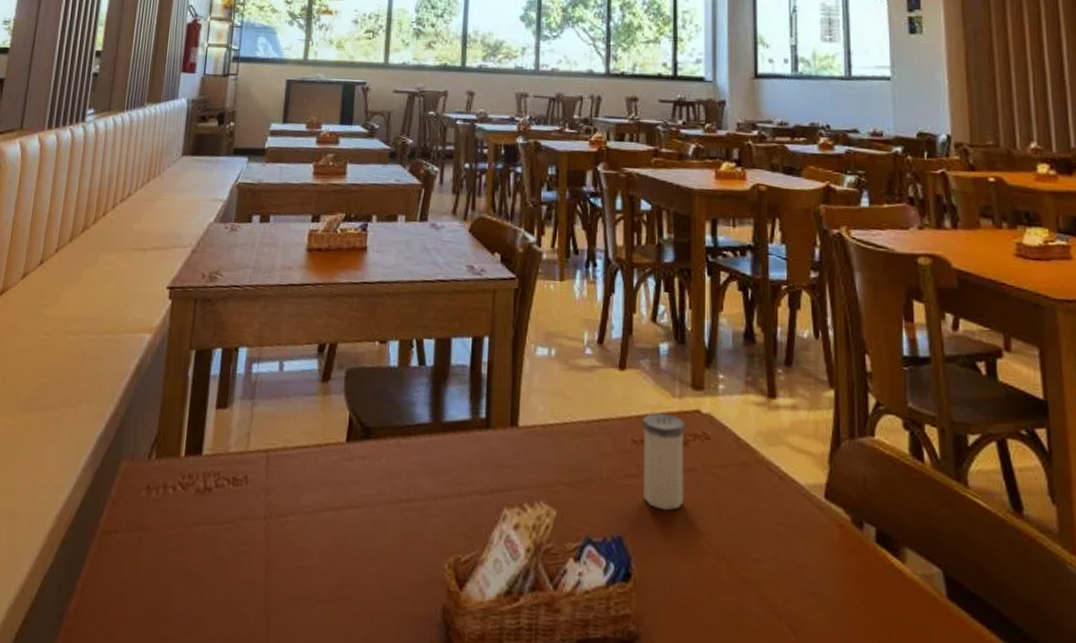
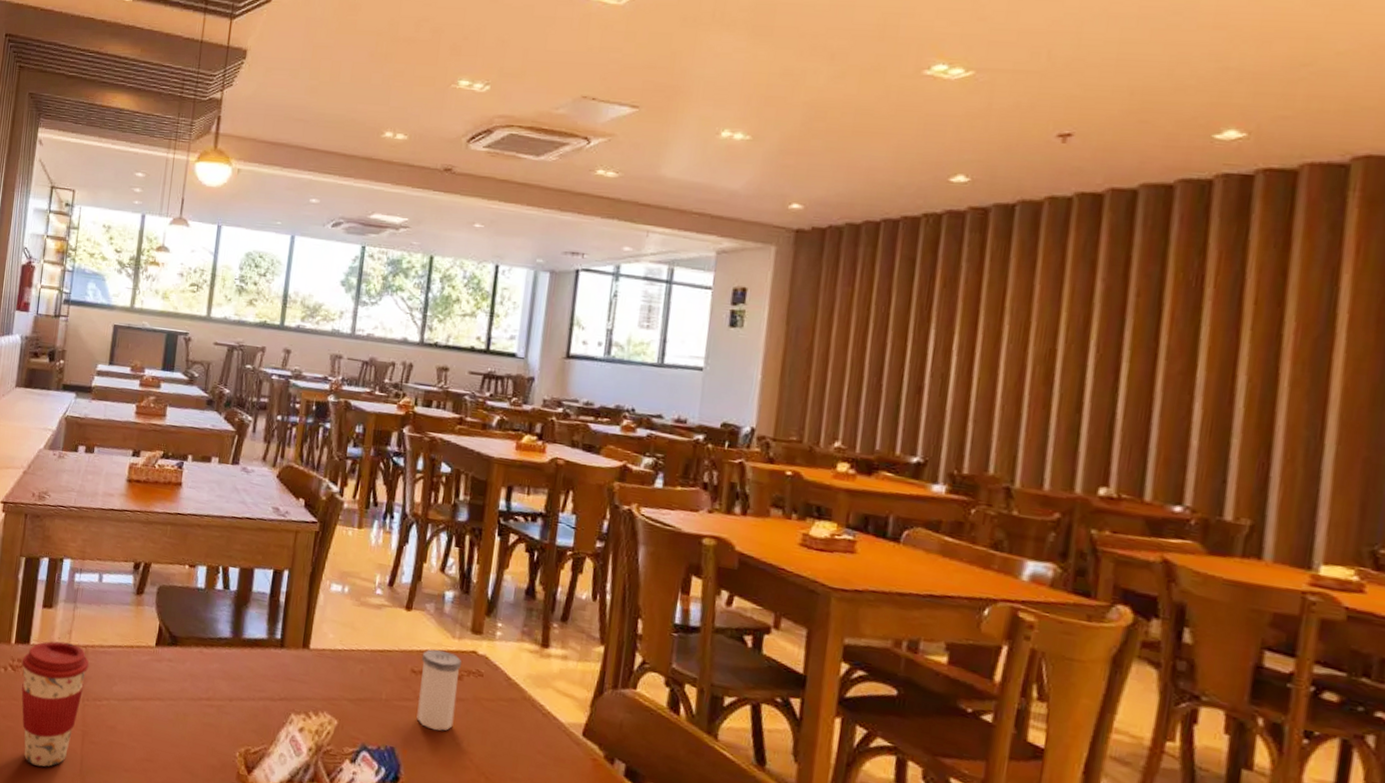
coffee cup: none [193,447,272,609] -> present [21,641,90,767]

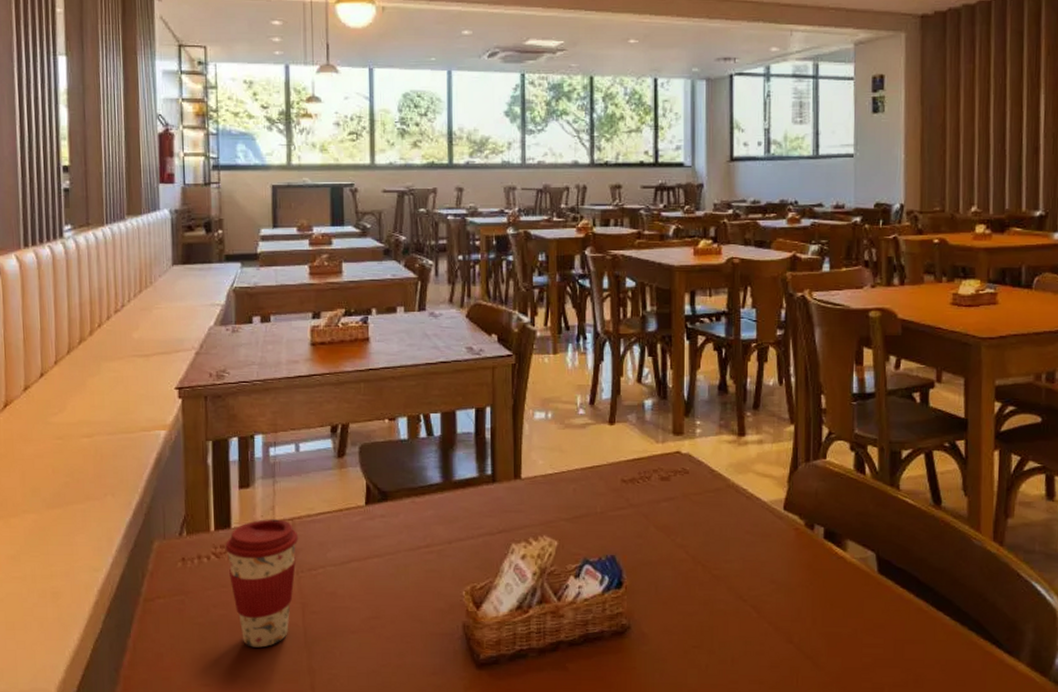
salt shaker: present [416,649,463,731] -> none [629,456,668,532]

